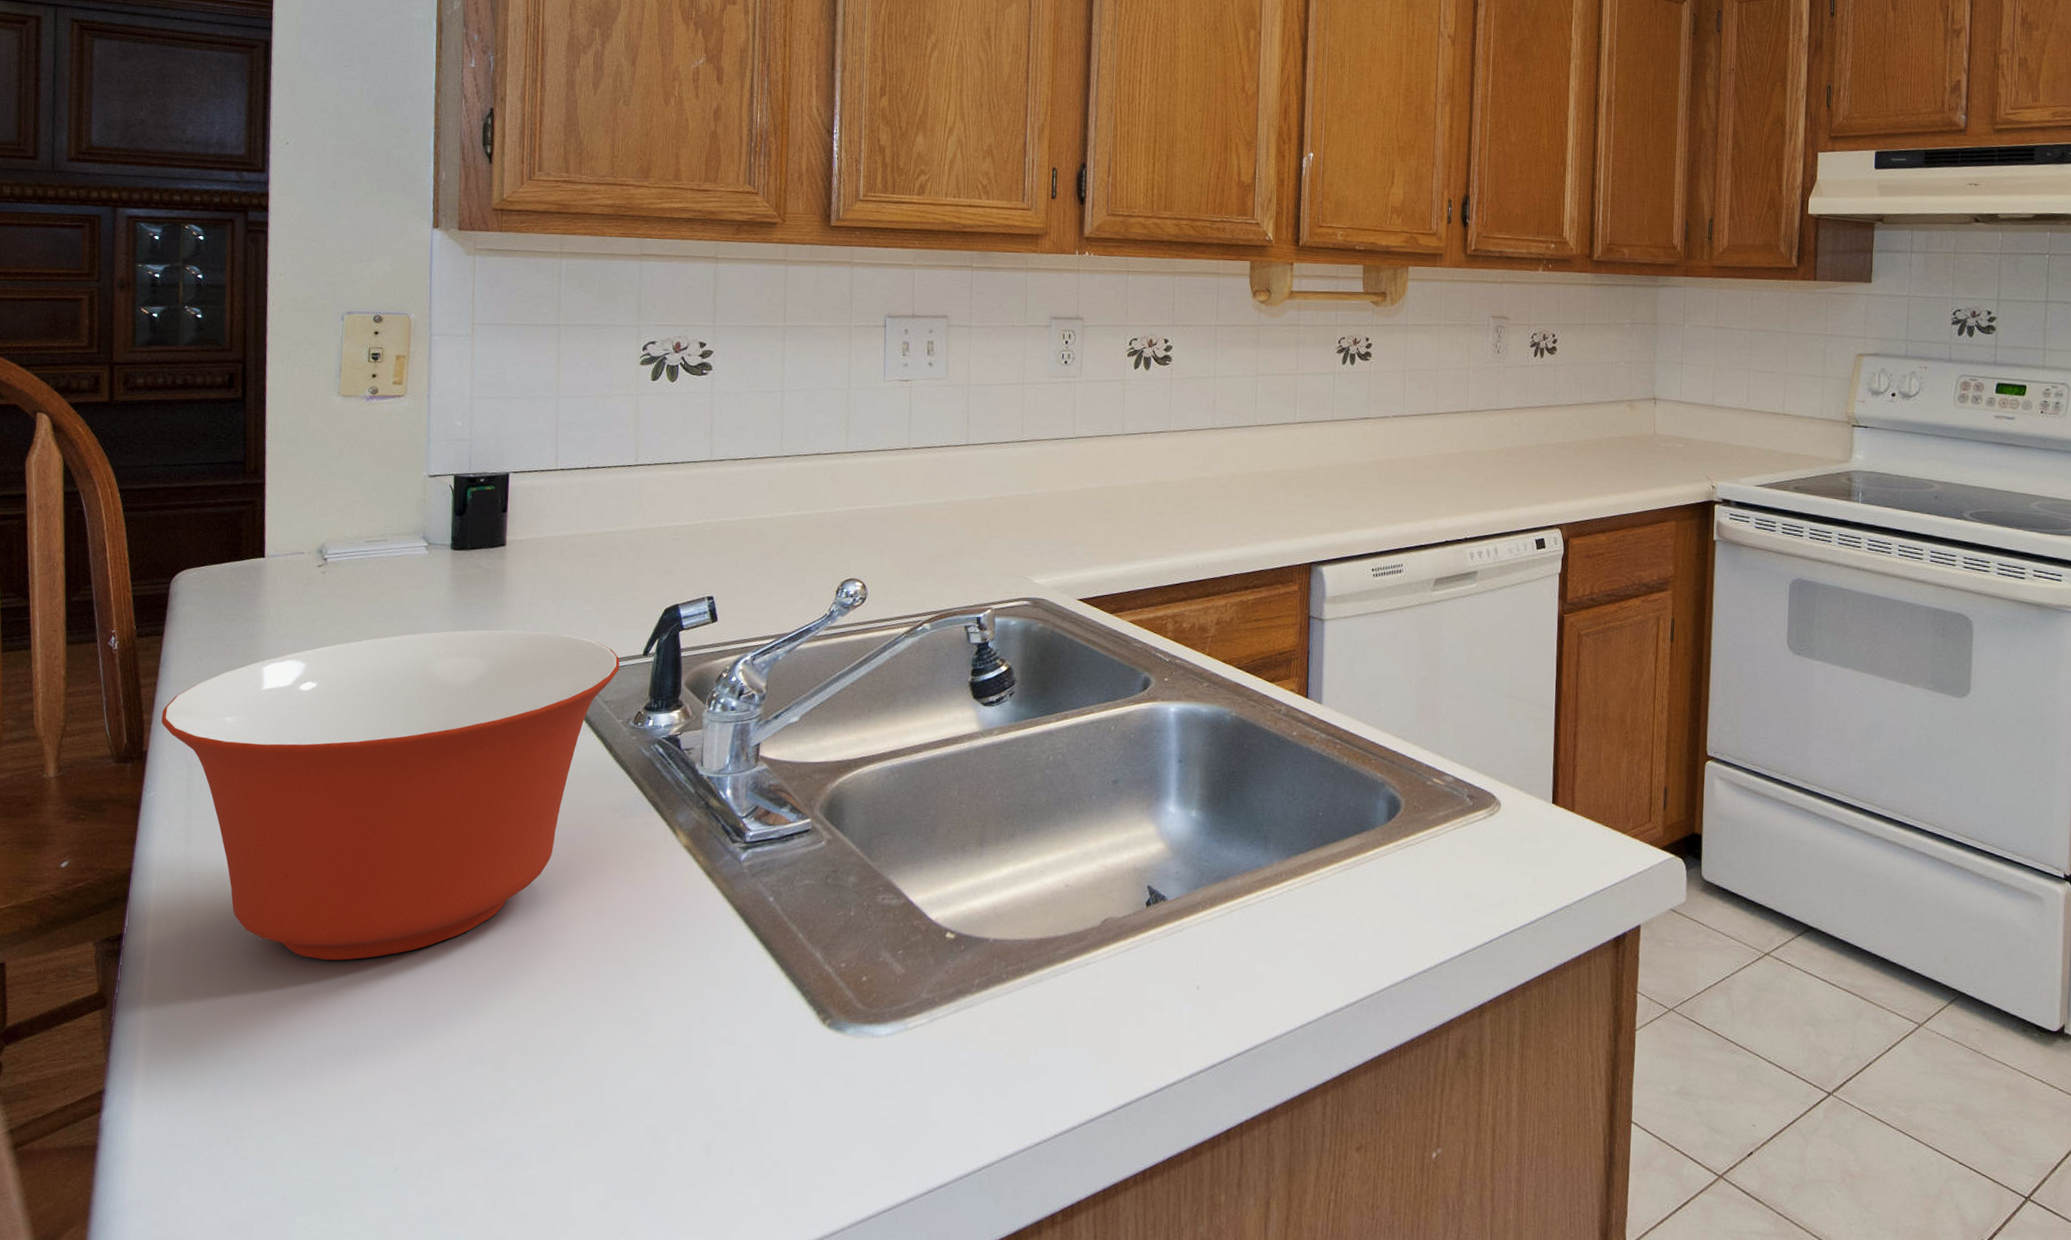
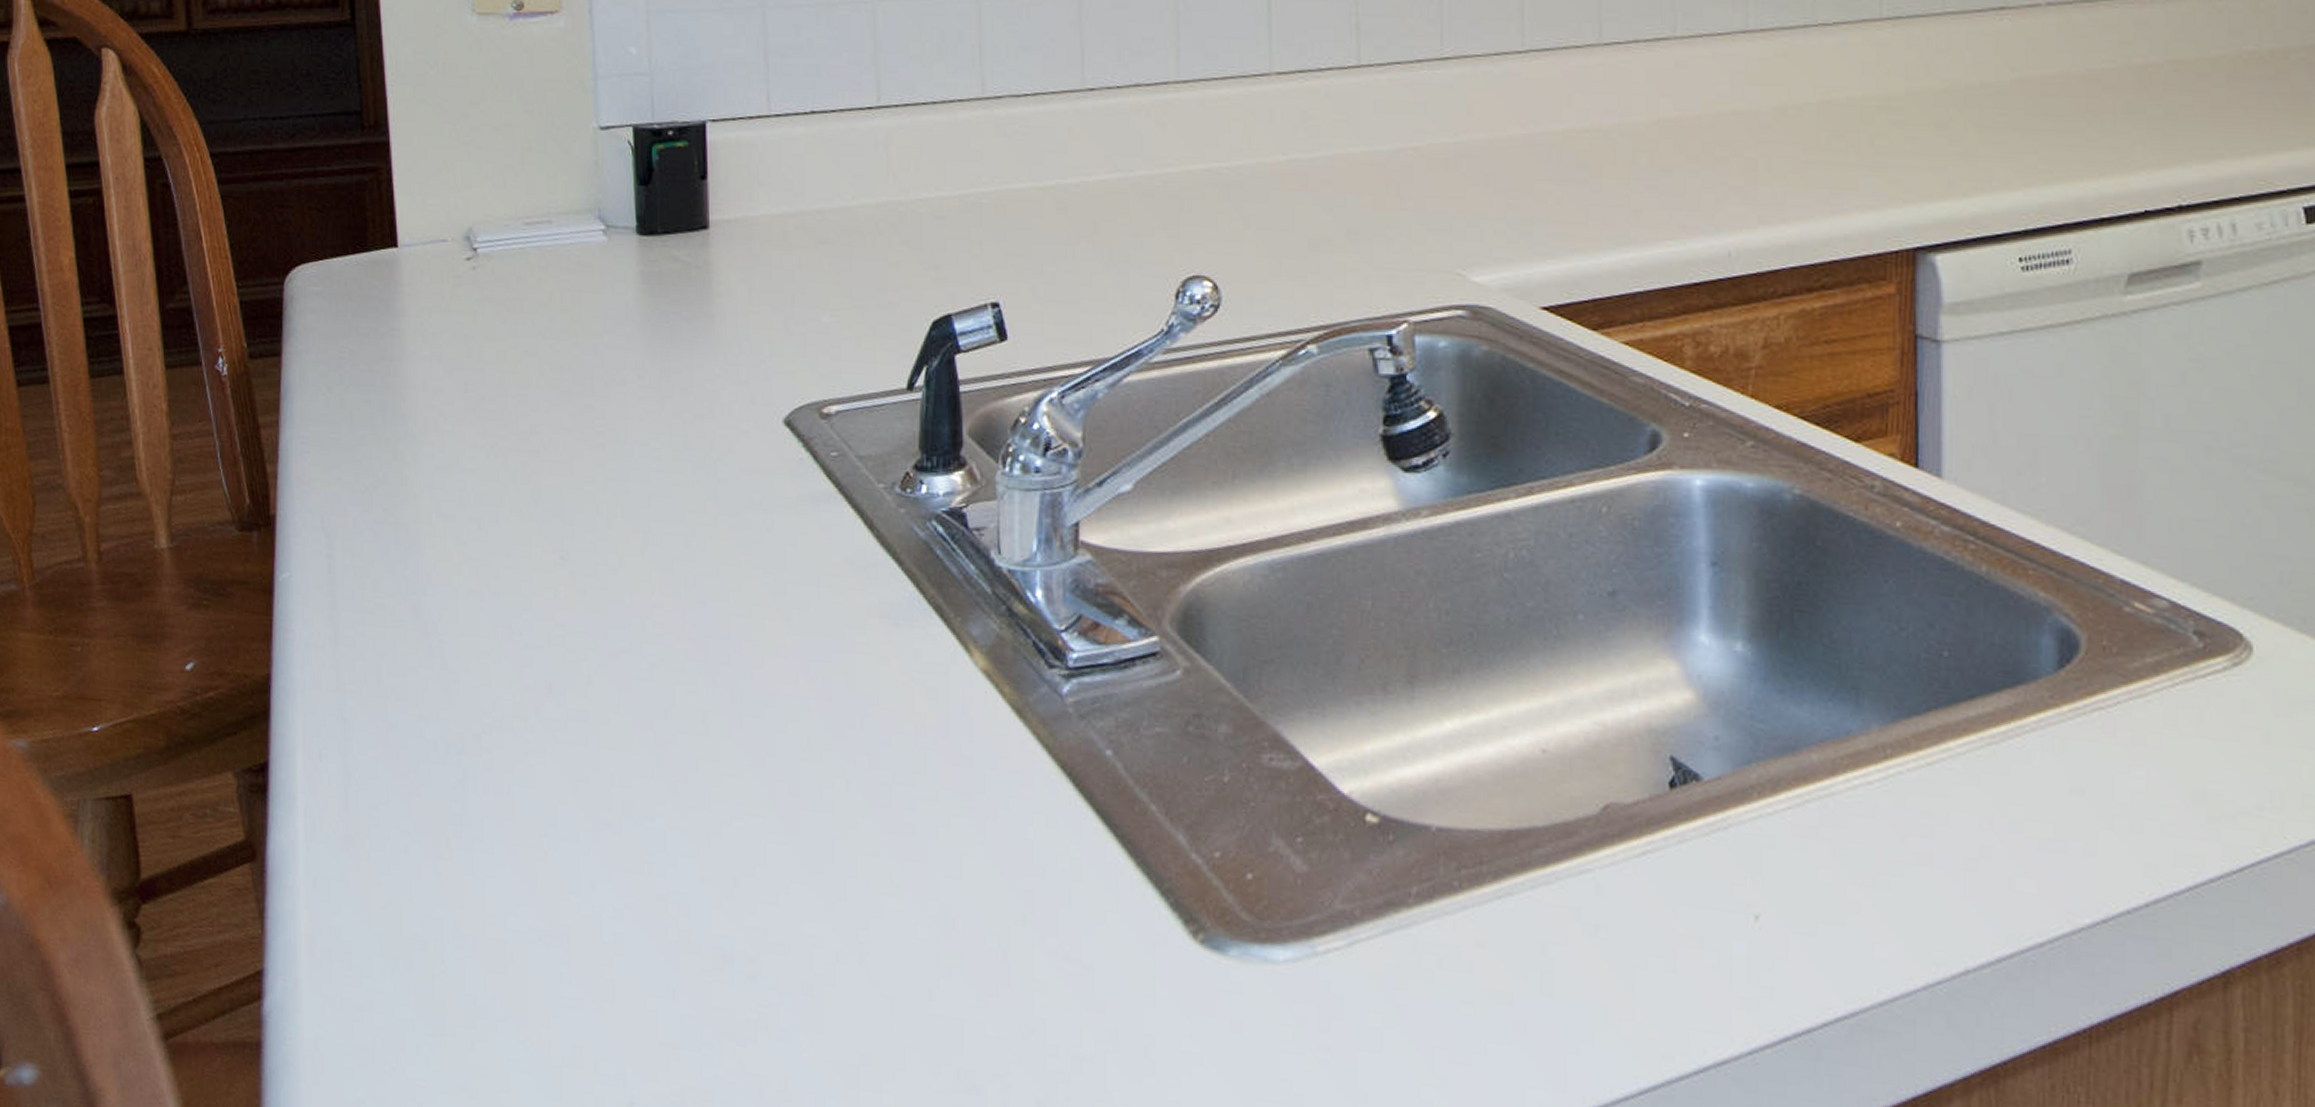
mixing bowl: present [161,629,620,961] -> none [289,350,875,813]

